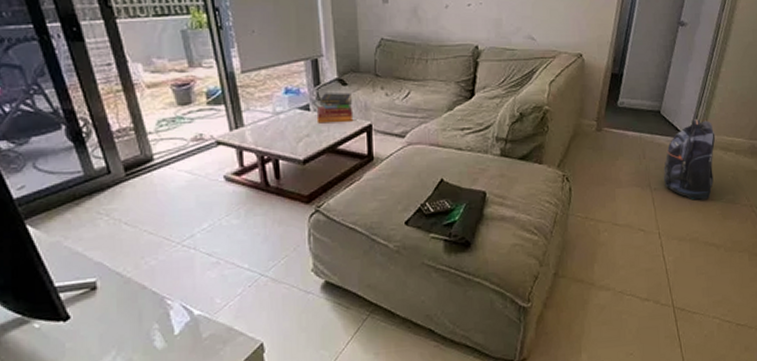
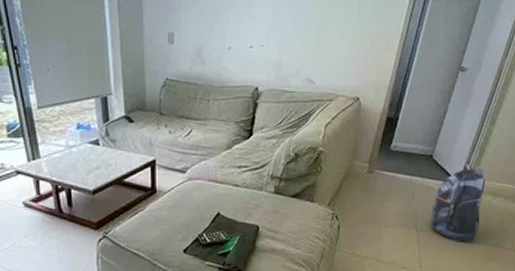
books: present [316,92,354,124] -> none [105,129,139,158]

